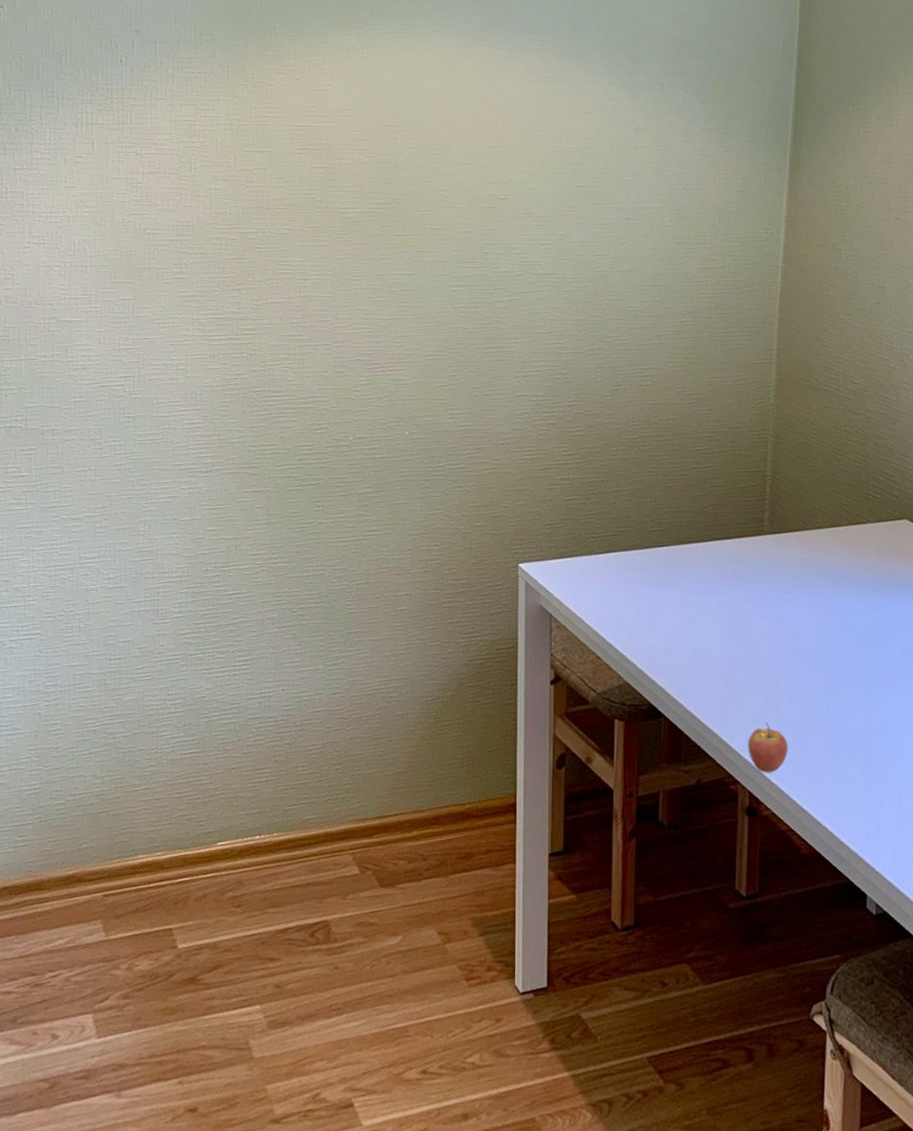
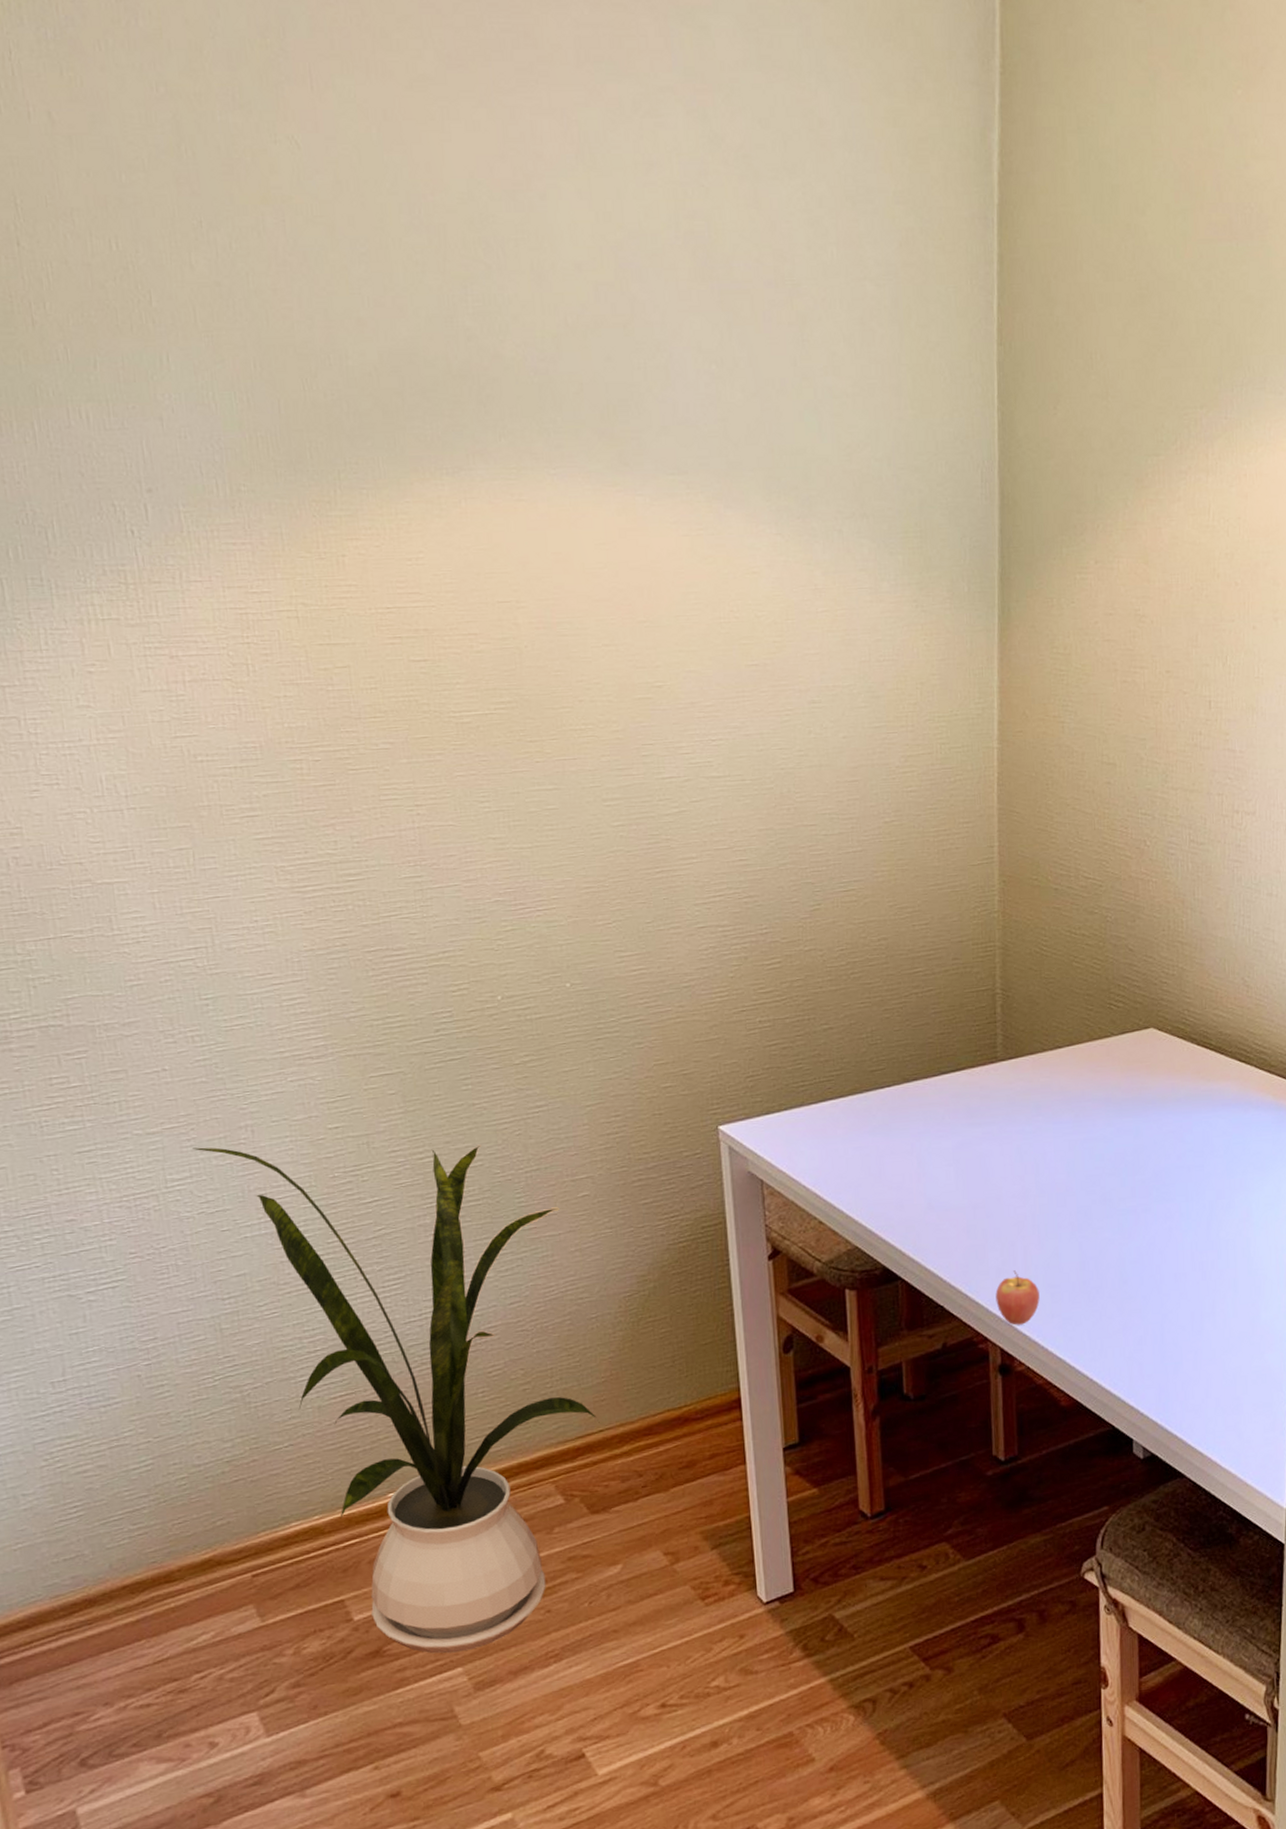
house plant: none [103,534,396,991] -> present [192,1146,600,1654]

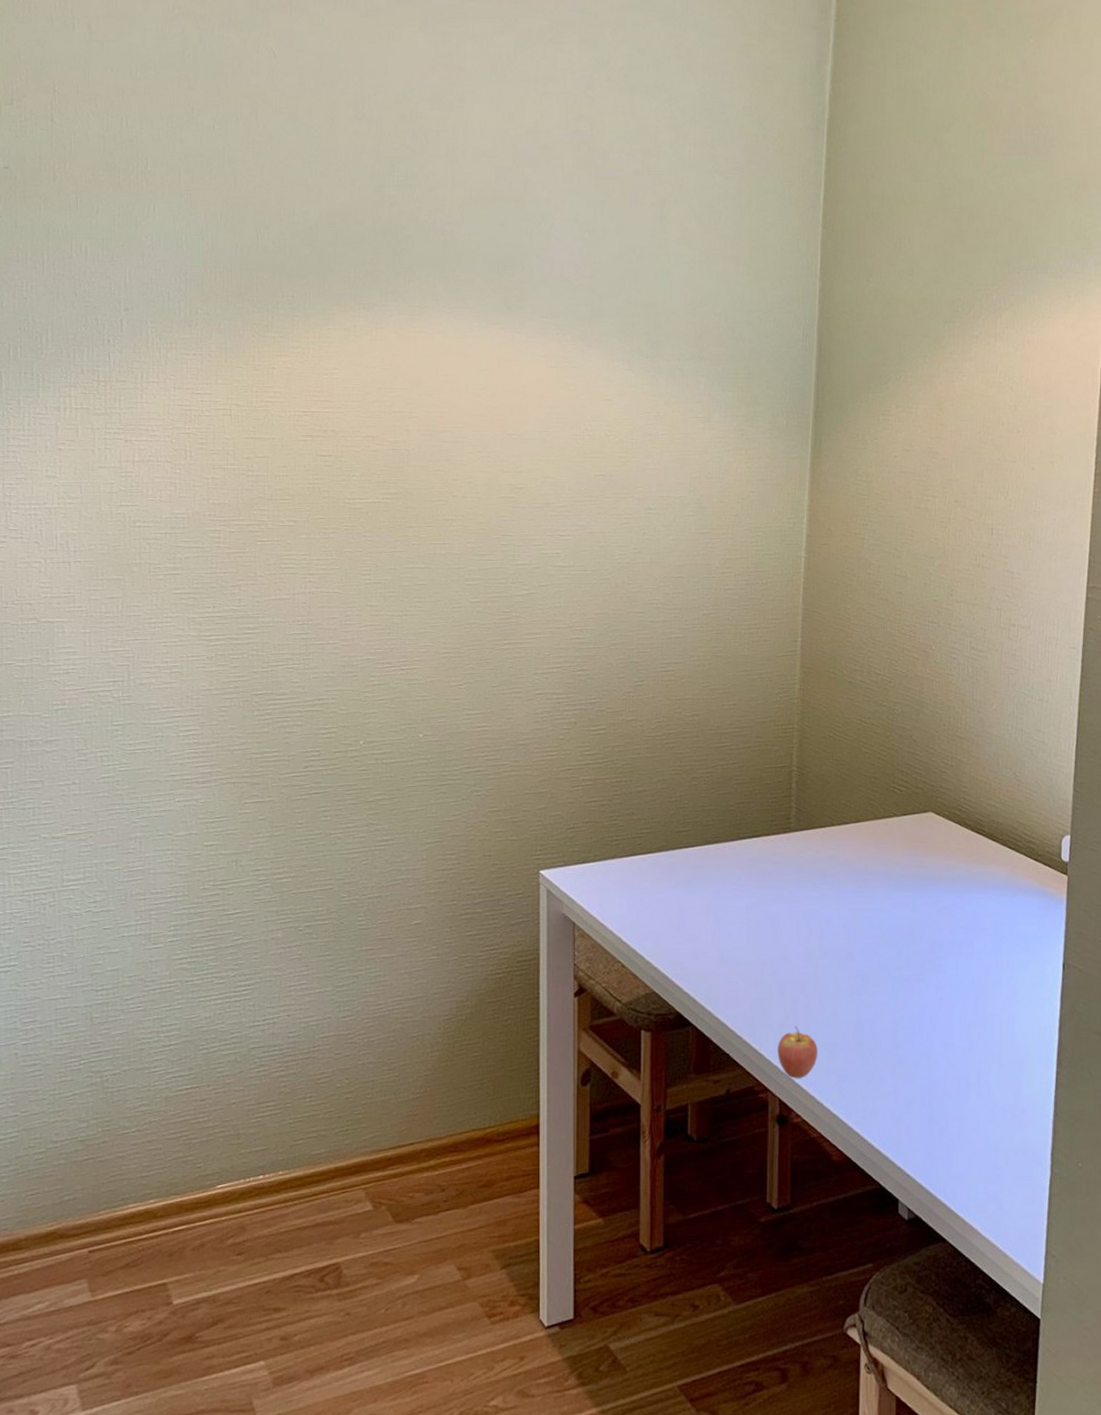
house plant: present [192,1146,600,1654] -> none [89,853,411,1346]

